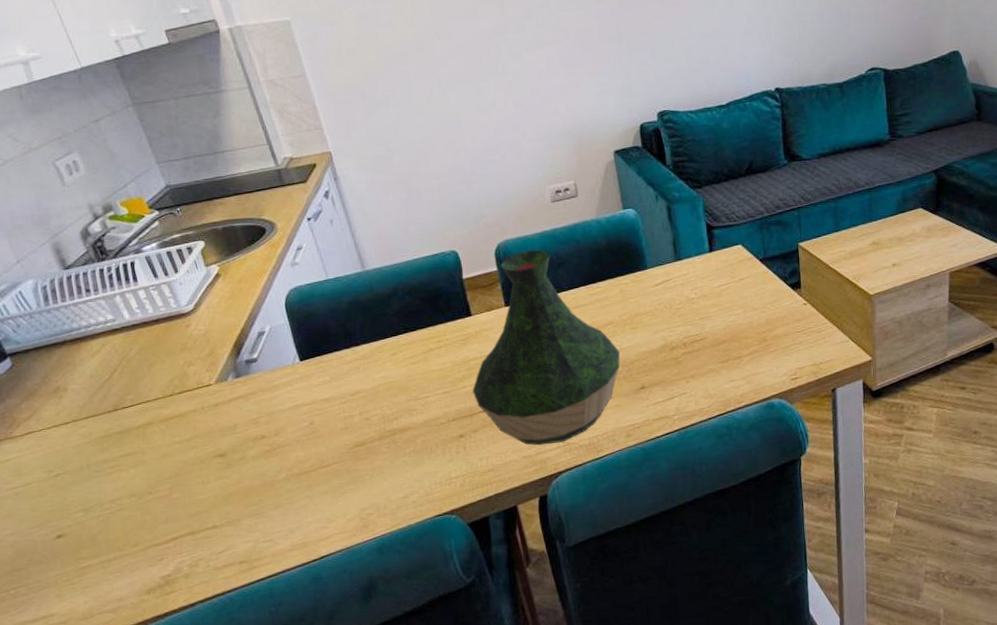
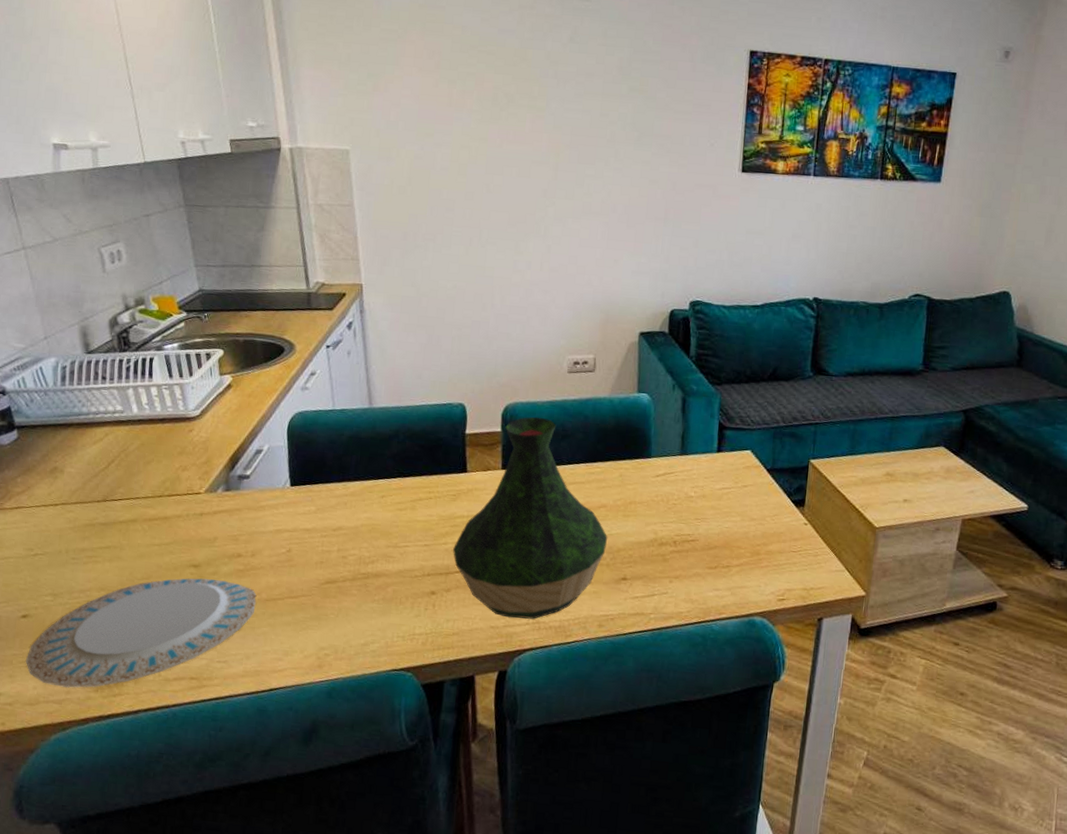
plate: none [70,463,290,596] -> present [26,578,257,688]

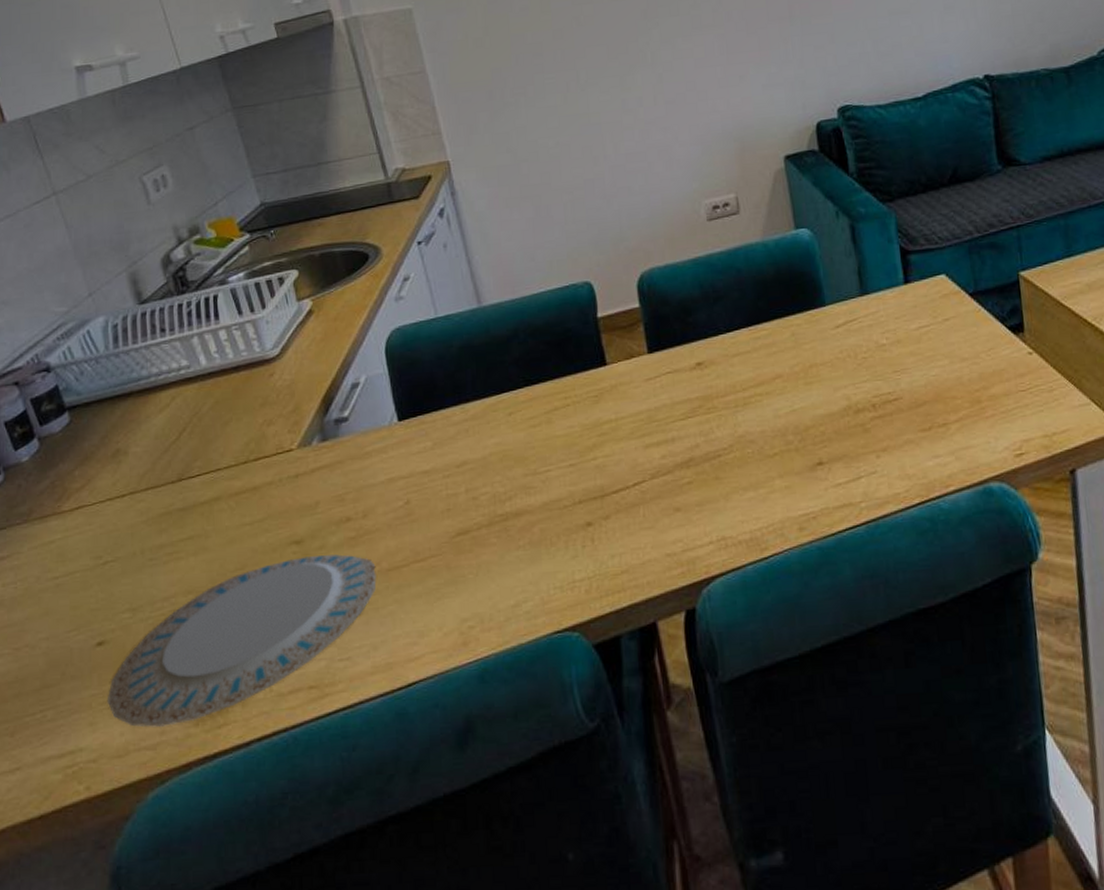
vase: present [452,416,608,619] -> none [604,280,792,540]

